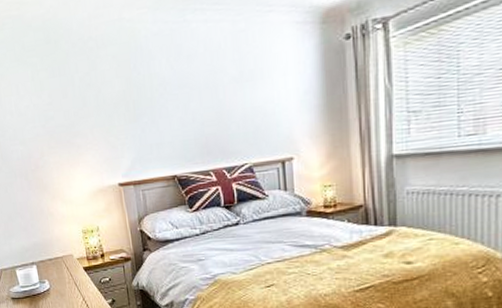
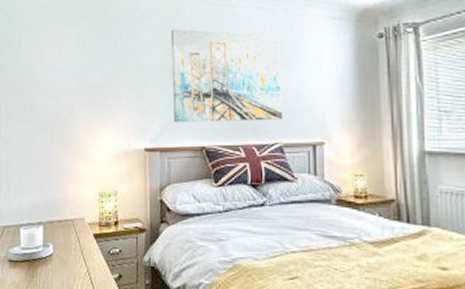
wall art: none [127,50,251,155] -> present [170,29,283,122]

